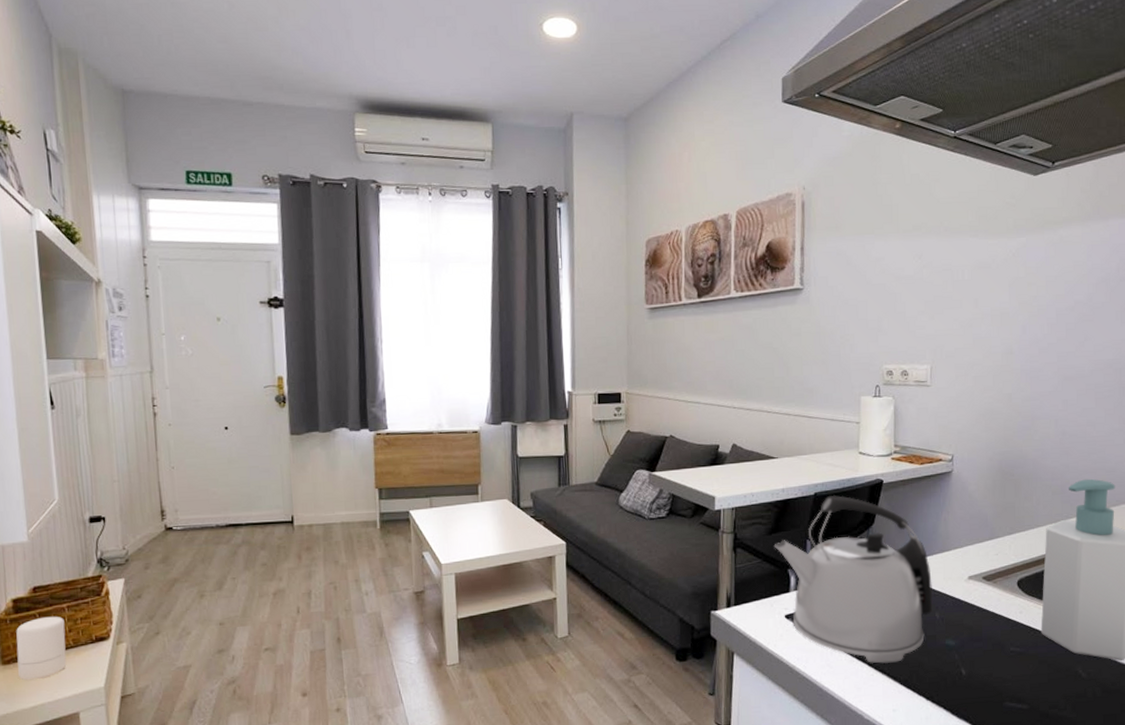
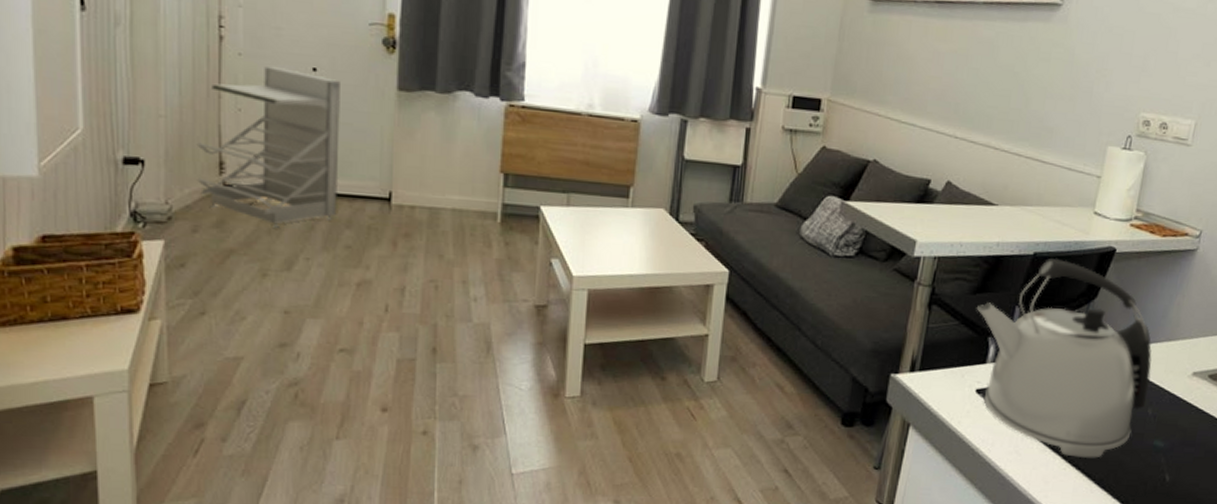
candle: present [16,616,67,681] -> none [14,274,82,351]
shoe rack: none [143,430,253,557] -> present [196,66,340,228]

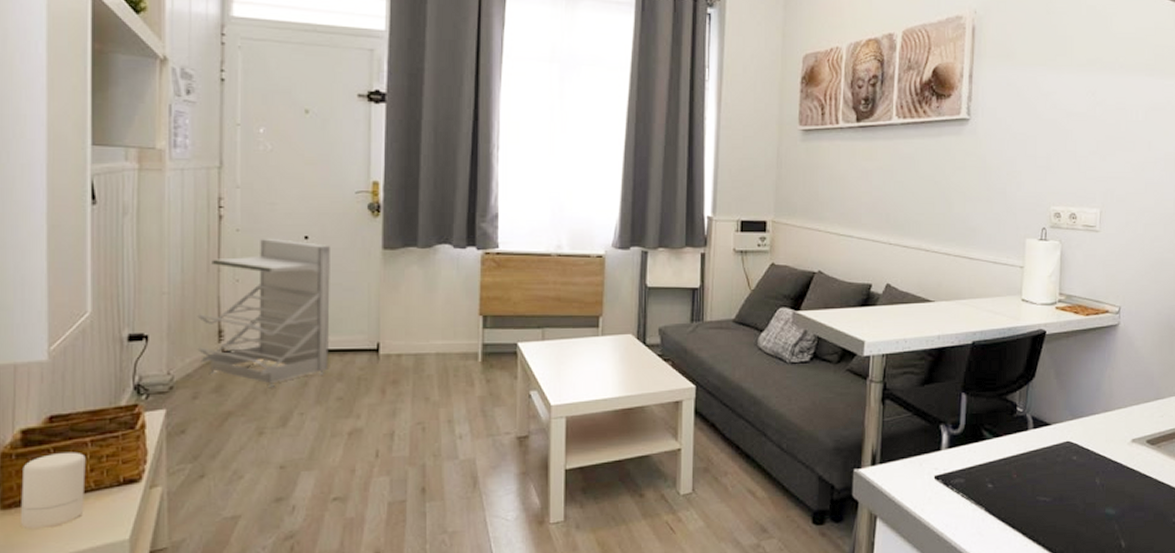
candle: none [14,274,82,351] -> present [19,451,86,530]
kettle: present [977,258,1152,458] -> none [927,344,1094,533]

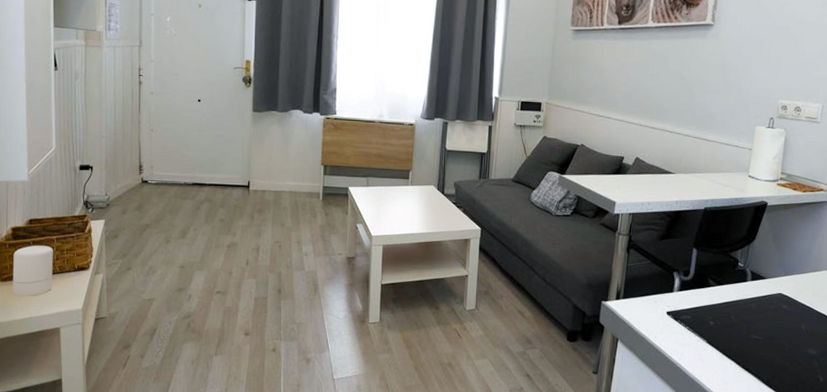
shoe rack: present [197,238,330,387] -> none [125,99,216,209]

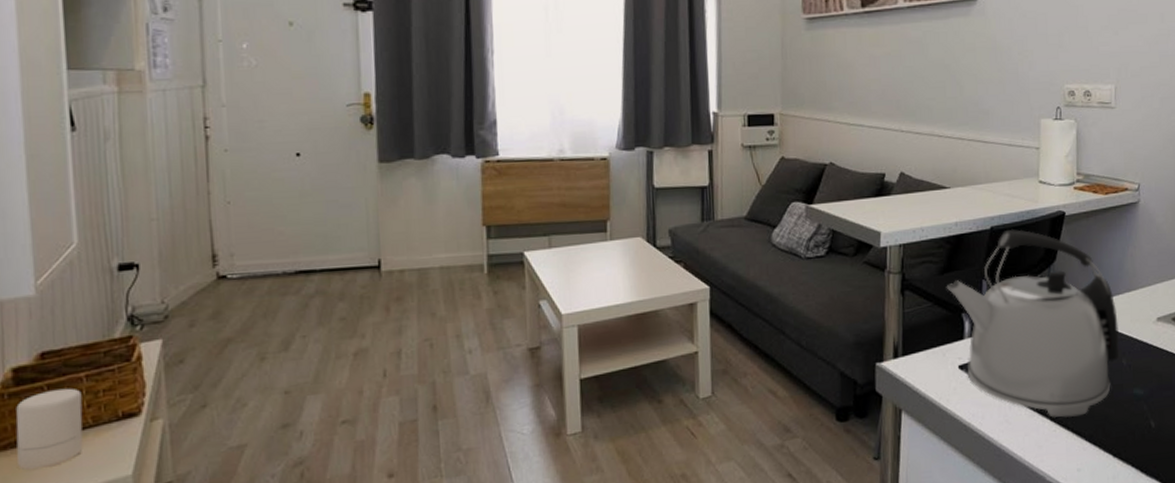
kettle: none [664,211,802,364] -> present [947,229,1120,418]

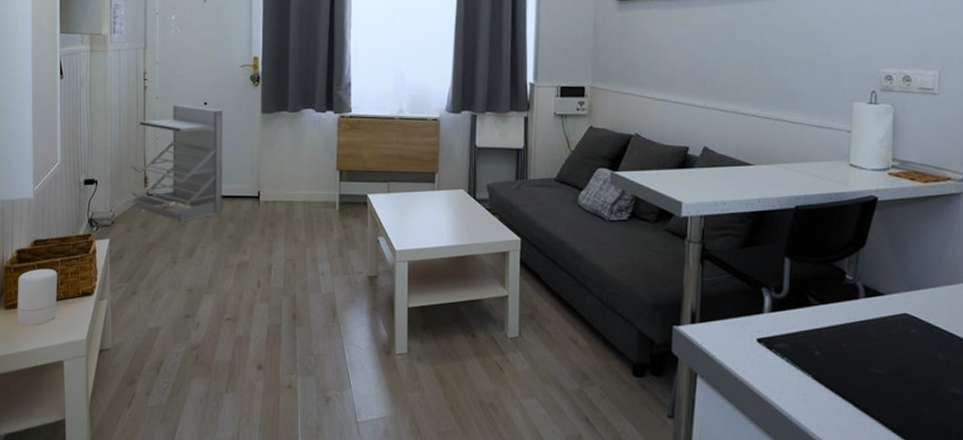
shoe rack: none [189,156,329,311] -> present [130,104,223,225]
kettle: present [947,229,1120,418] -> none [748,210,937,406]

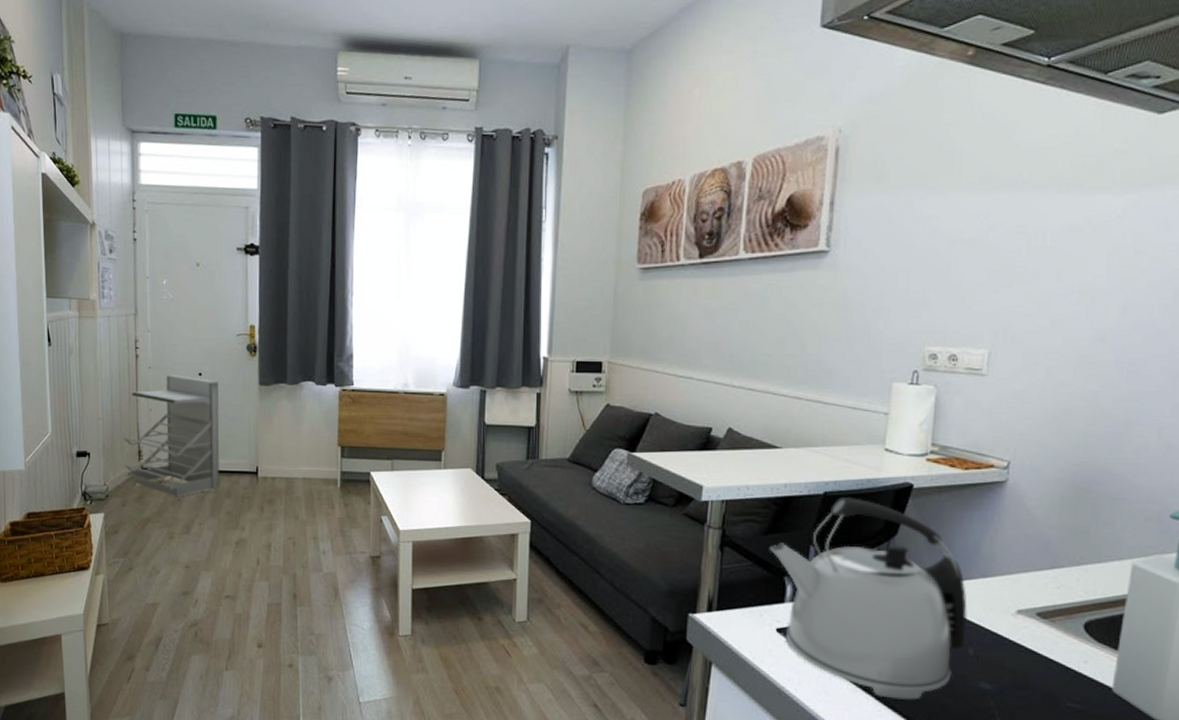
candle: present [16,268,58,326] -> none [12,541,53,600]
kettle: none [748,210,937,406] -> present [770,496,968,700]

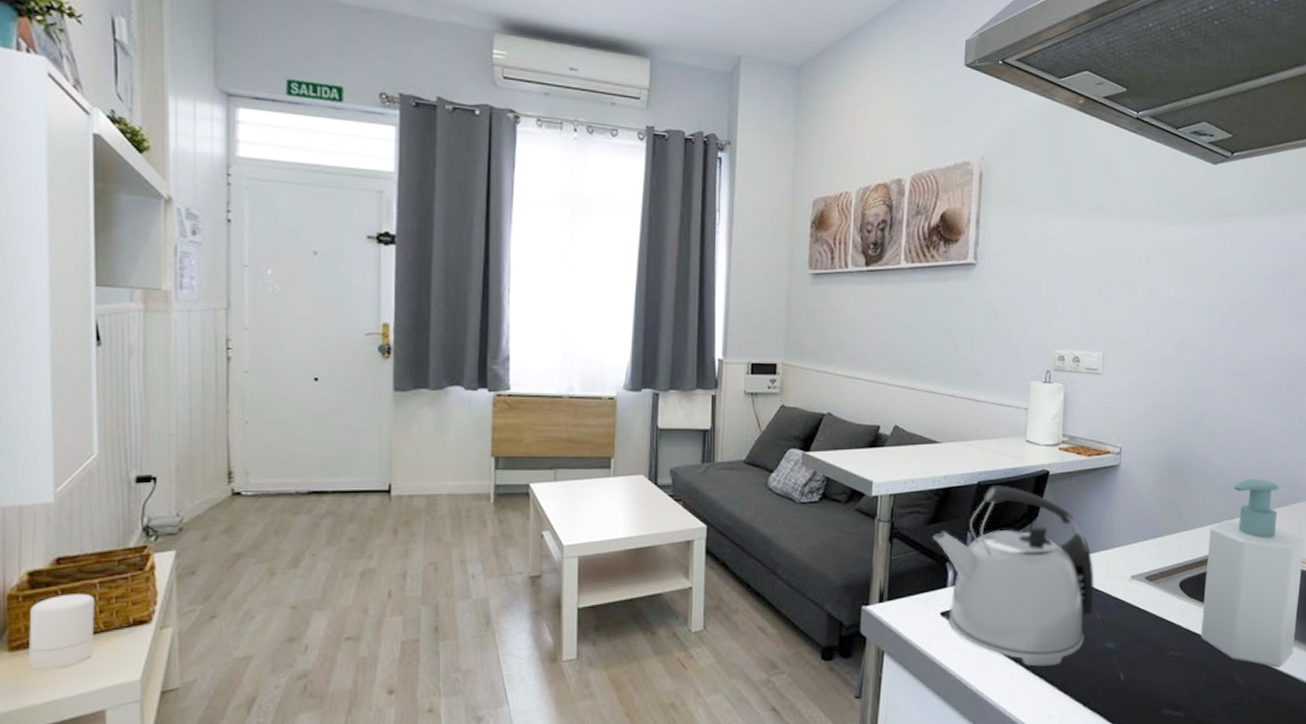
candle: none [12,541,53,600] -> present [28,593,95,671]
shoe rack: present [123,374,220,500] -> none [206,379,341,528]

